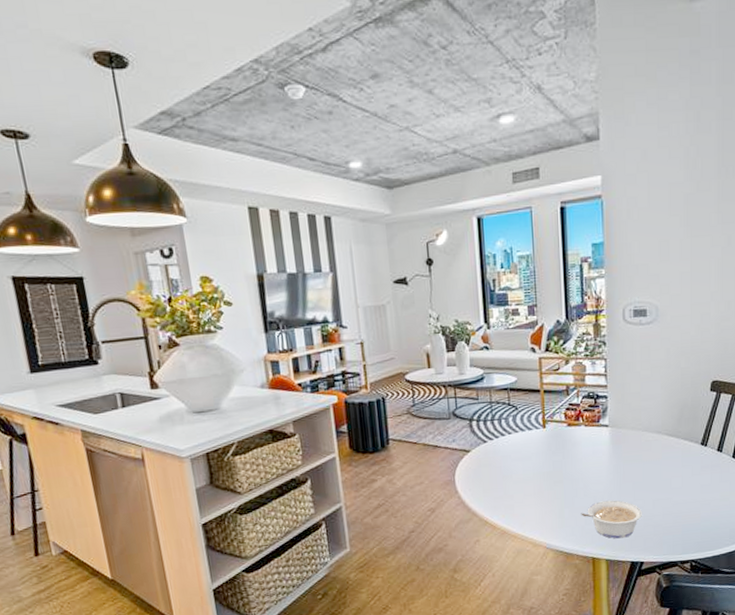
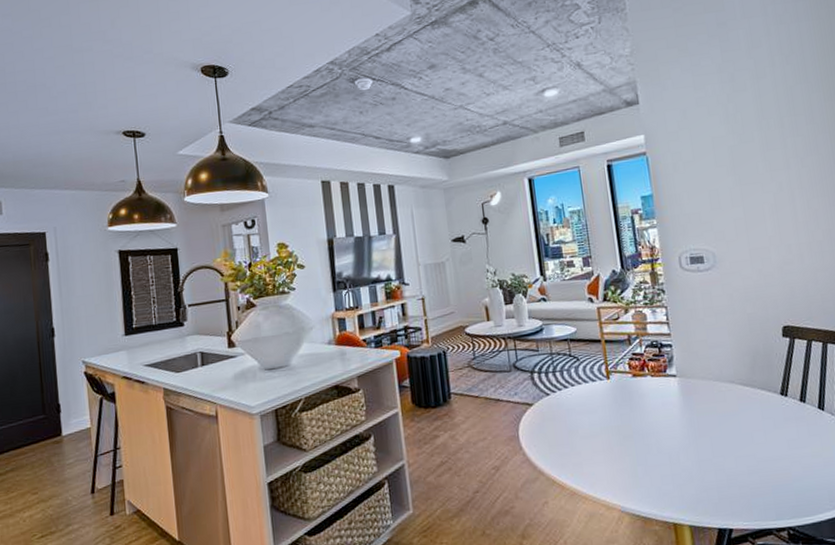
legume: present [581,500,642,539] -> none [656,457,725,501]

